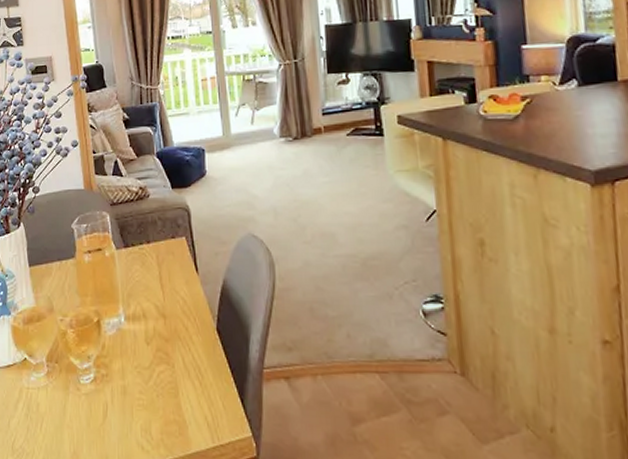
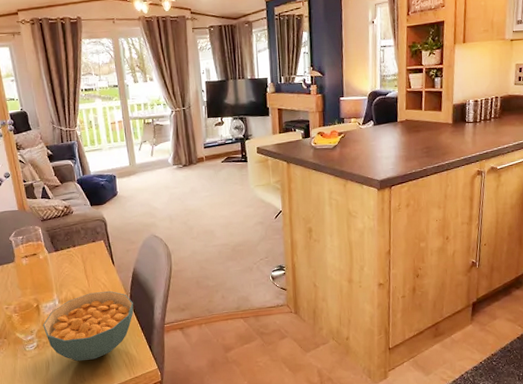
cereal bowl: none [103,309,222,410] -> present [42,290,134,362]

